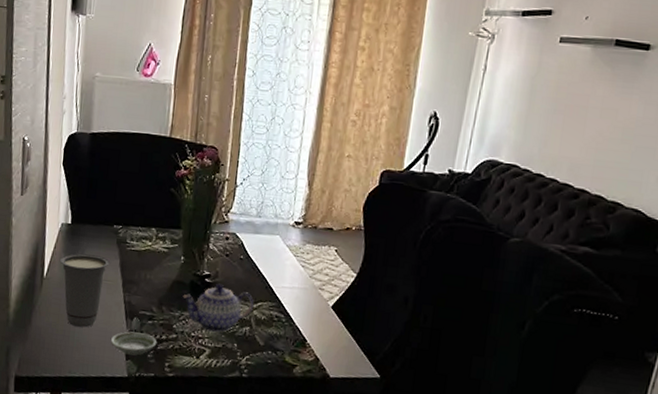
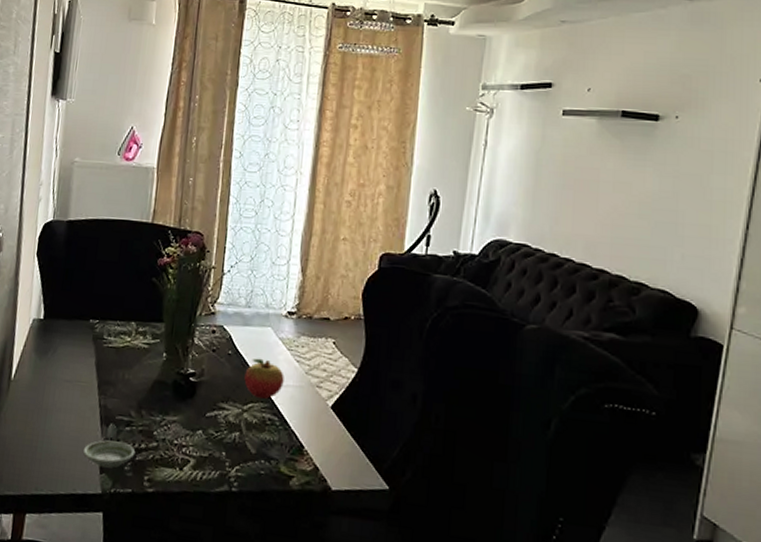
cup: present [60,253,111,328] -> none [30,352,85,437]
teapot: present [182,283,254,333] -> none [164,382,245,440]
fruit: none [254,262,291,299] -> present [244,358,284,399]

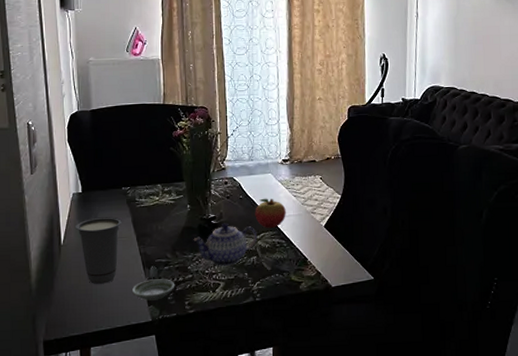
cup: none [30,352,85,437] -> present [76,217,123,285]
teapot: none [164,382,245,440] -> present [193,223,258,267]

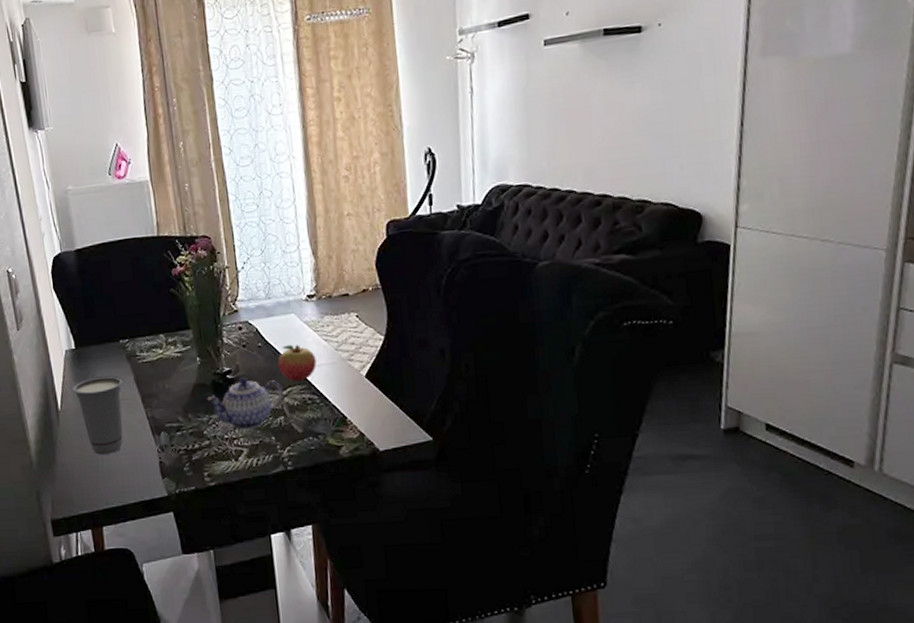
saucer: present [131,279,175,301] -> none [141,446,191,473]

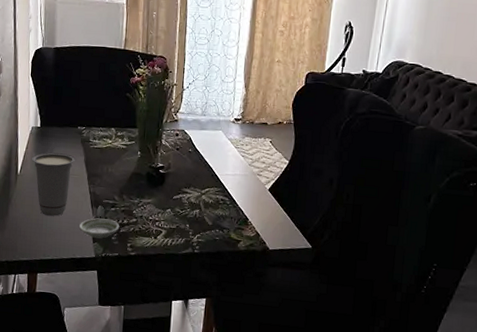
saucer: none [141,446,191,473] -> present [78,218,120,239]
teapot: present [207,377,284,431] -> none [140,173,203,216]
fruit: present [278,344,317,382] -> none [202,154,233,185]

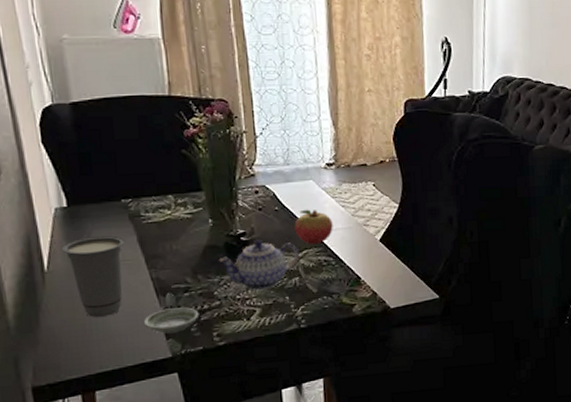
teapot: none [140,173,203,216] -> present [218,239,300,291]
fruit: none [202,154,233,185] -> present [294,209,333,244]

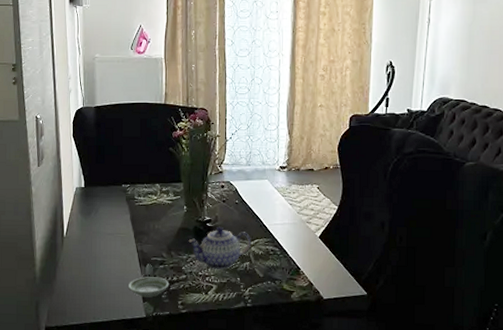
cup: present [62,235,126,318] -> none [78,212,122,278]
fruit: present [294,209,333,244] -> none [250,204,281,235]

